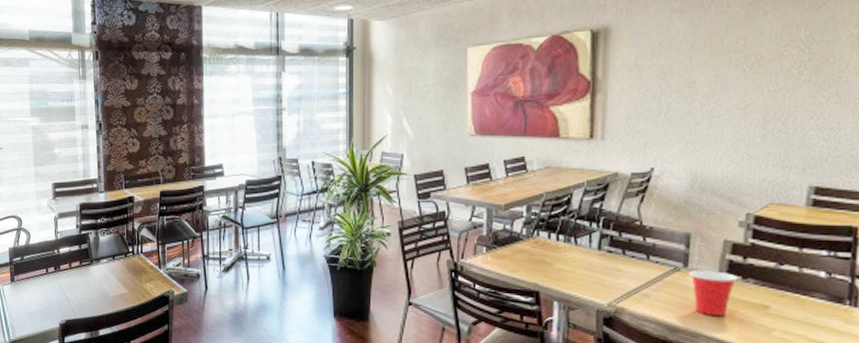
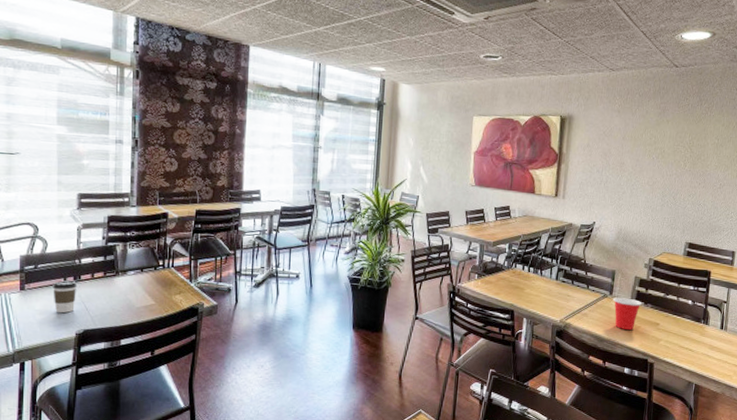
coffee cup: none [37,271,58,304] -> present [53,280,78,313]

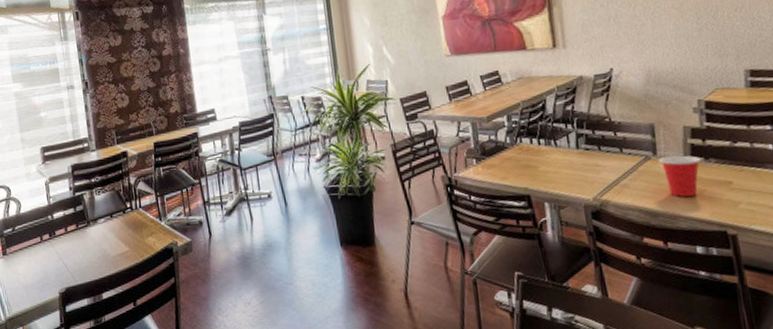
coffee cup: present [53,280,78,313] -> none [31,238,55,274]

